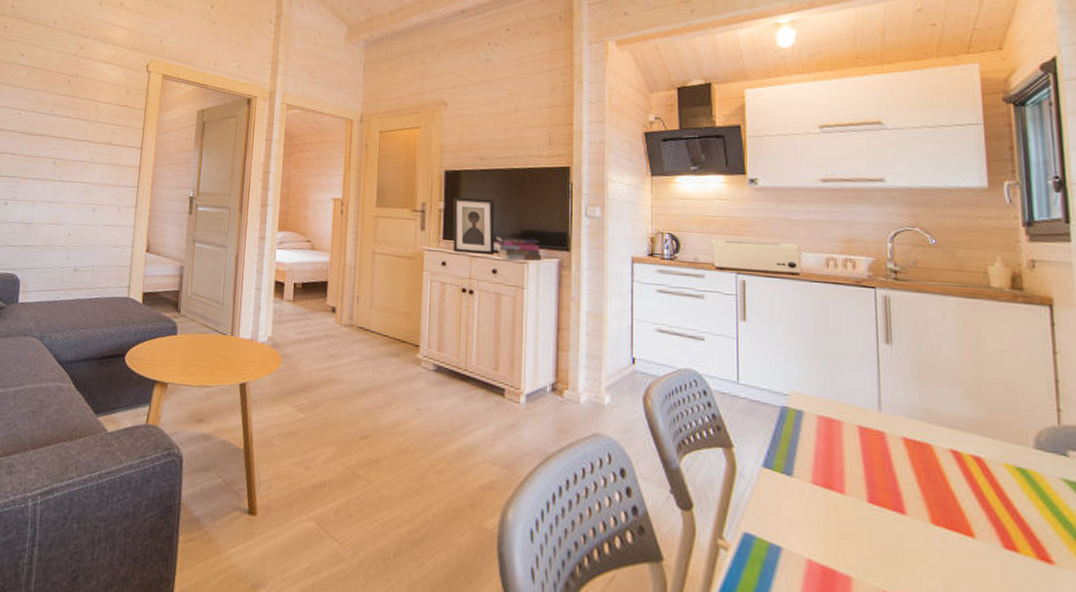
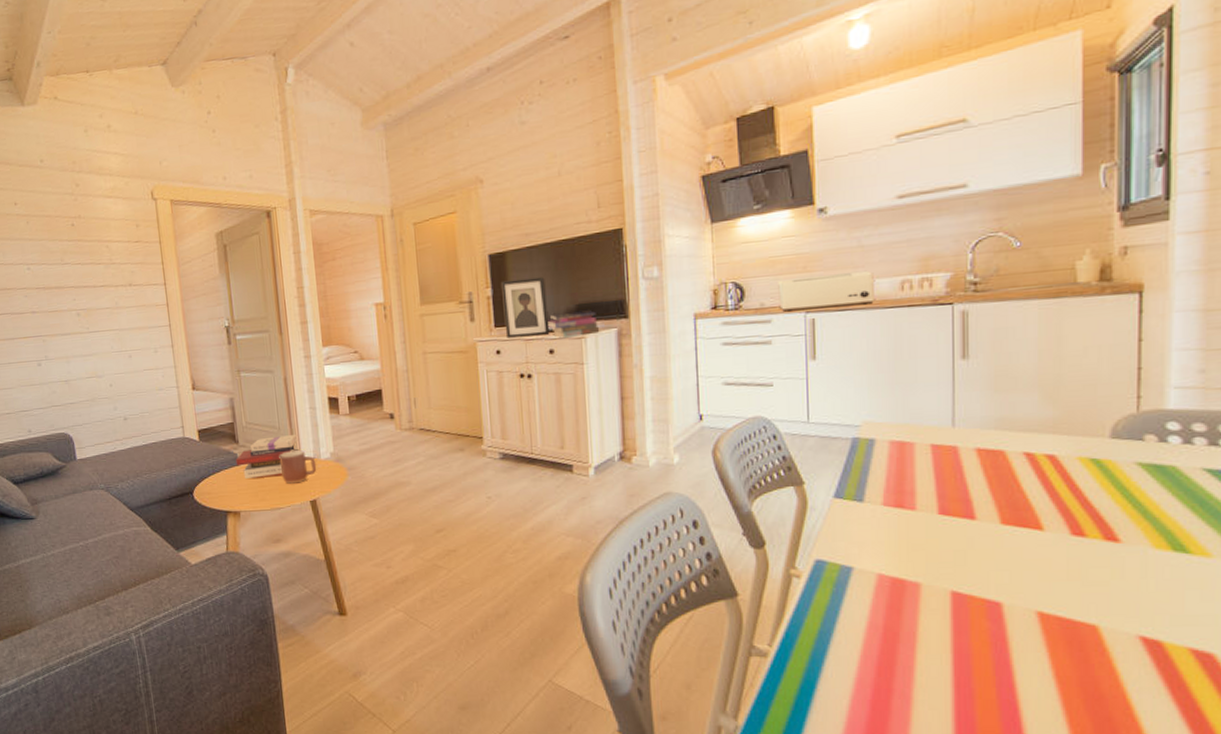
books: none [173,311,239,353] -> present [235,433,299,479]
mug: none [216,328,252,363] -> present [279,450,317,484]

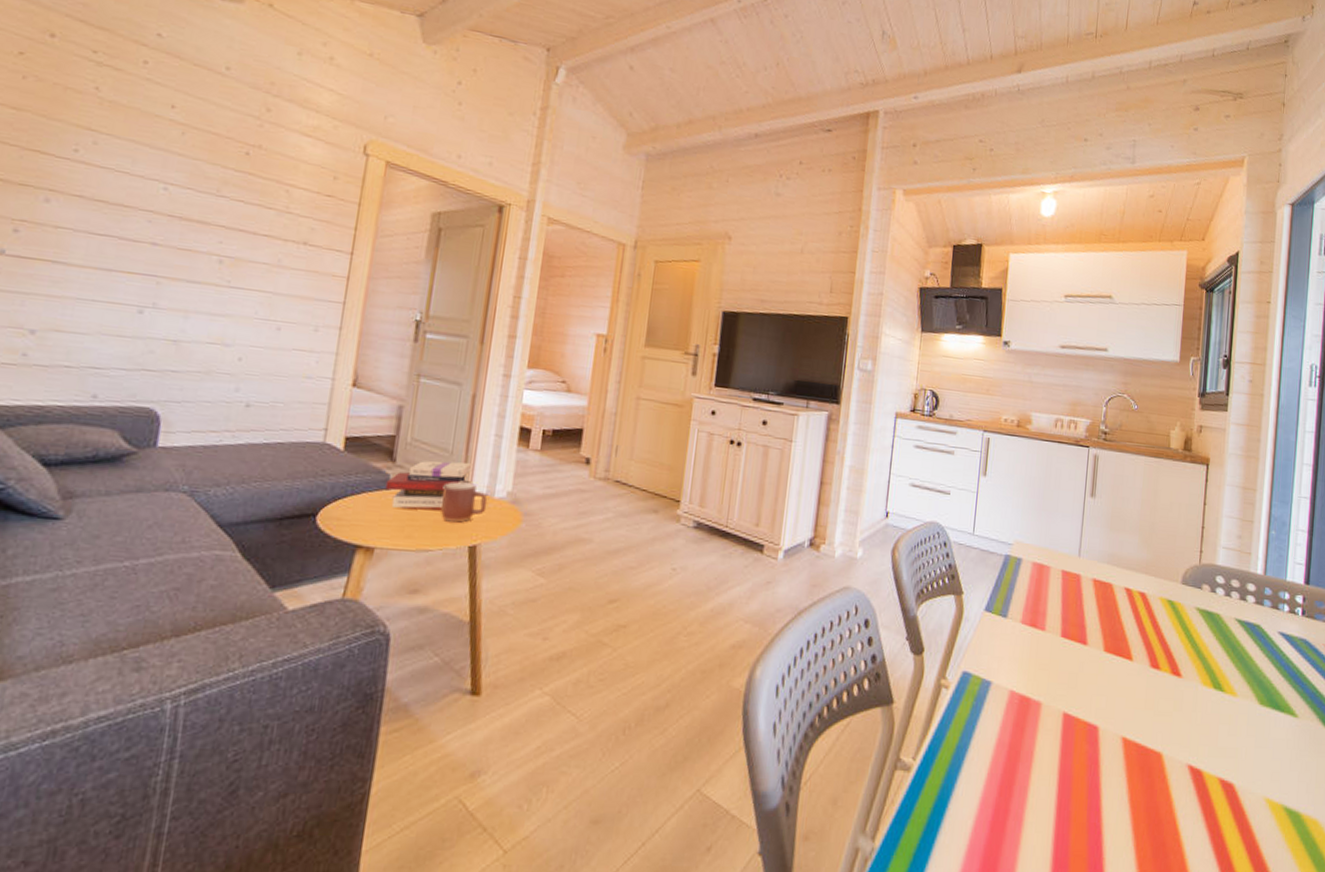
picture frame: present [500,277,550,338] -> none [724,341,770,405]
books: present [548,310,599,339] -> none [766,386,812,414]
toaster: present [778,270,876,313] -> none [964,397,1038,435]

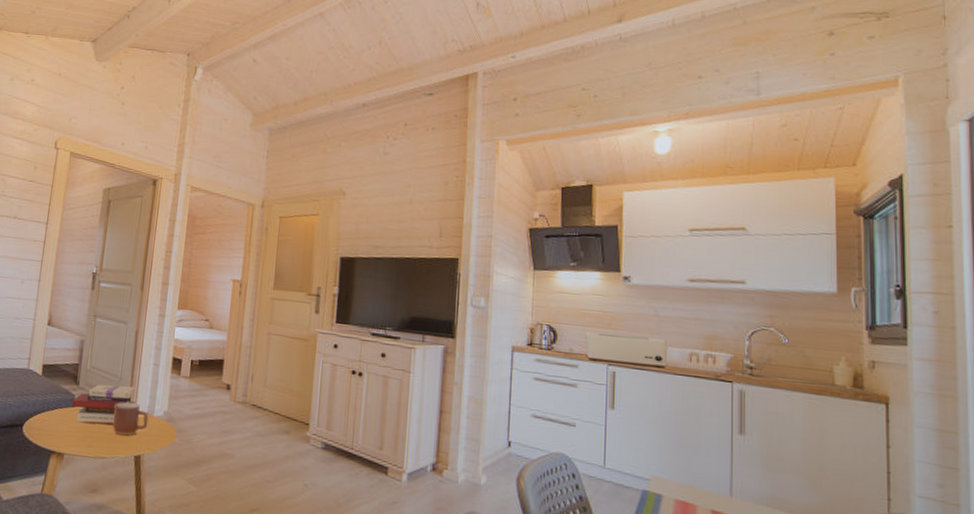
toaster: none [964,397,1038,435] -> present [585,331,668,369]

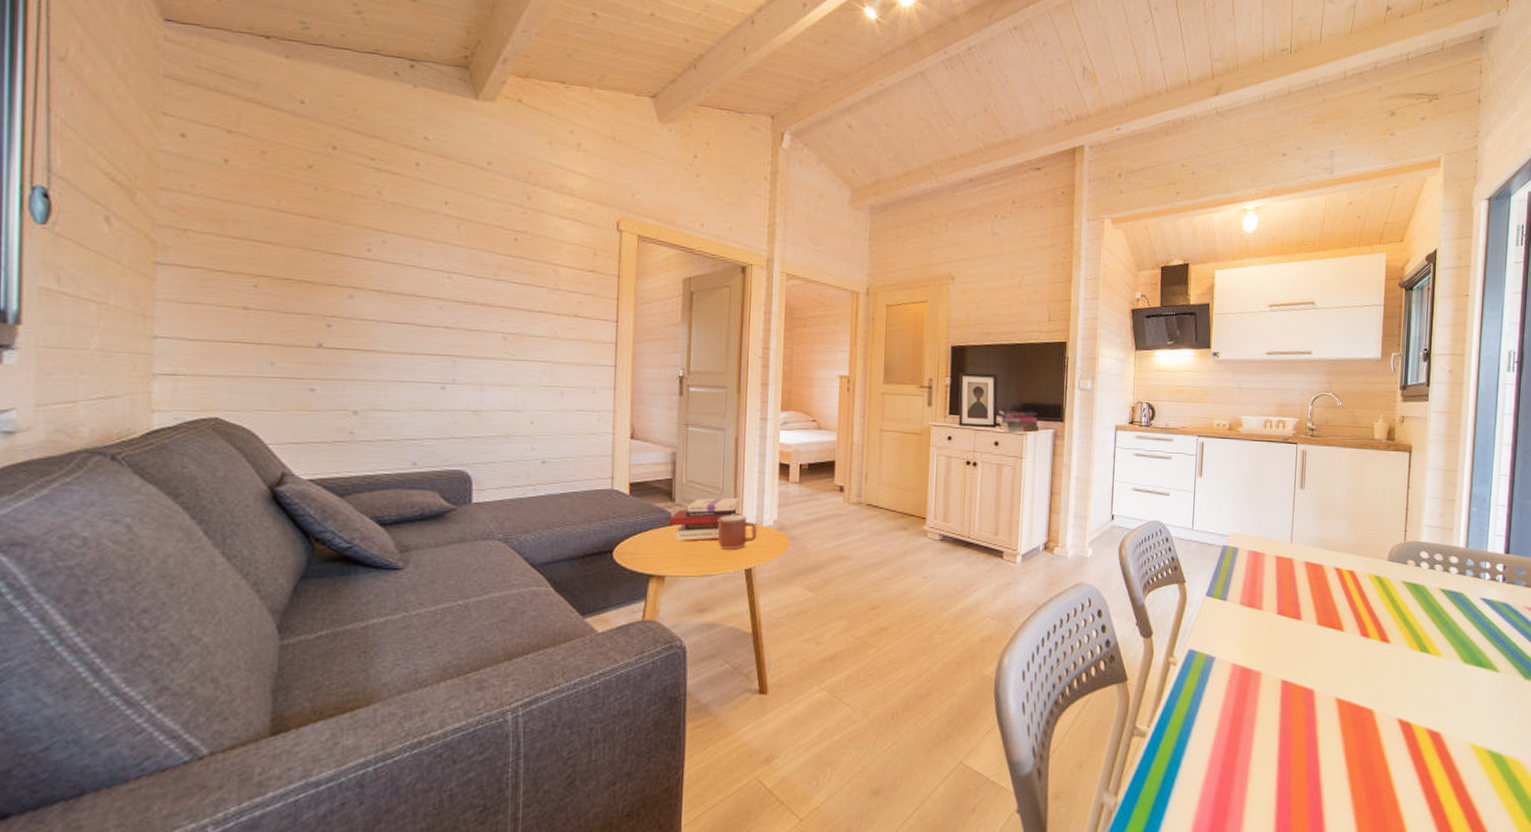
picture frame: none [345,283,386,339] -> present [958,372,997,428]
books: none [383,322,428,347] -> present [996,410,1038,434]
toaster: present [585,331,668,369] -> none [1179,406,1248,437]

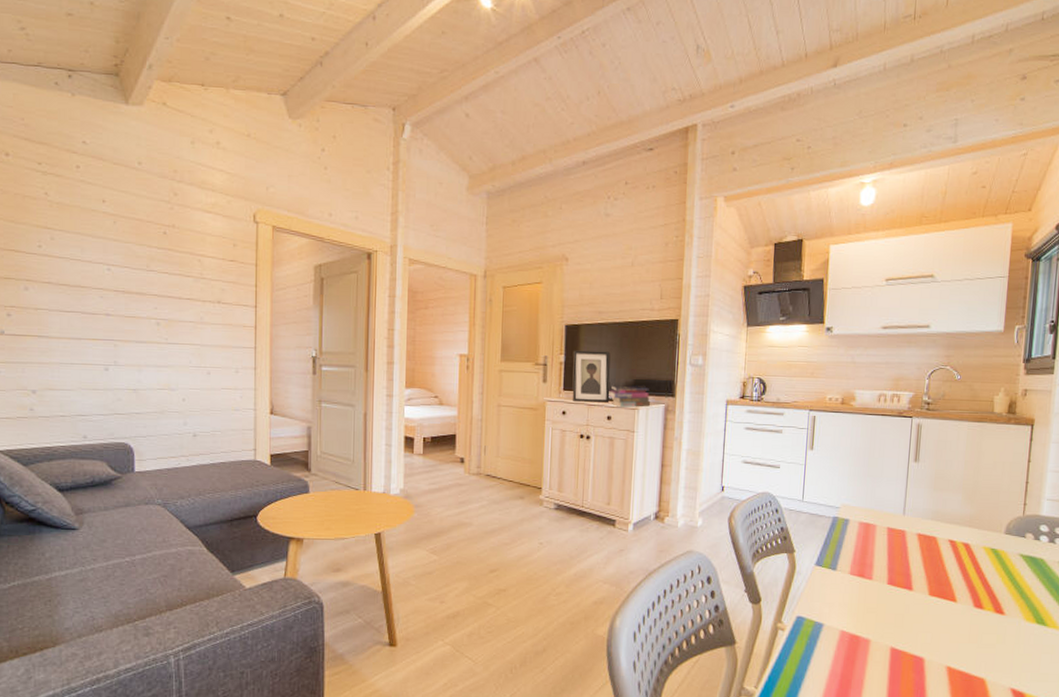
books: present [668,497,742,541] -> none [305,468,371,508]
mug: present [717,515,757,550] -> none [349,484,385,516]

